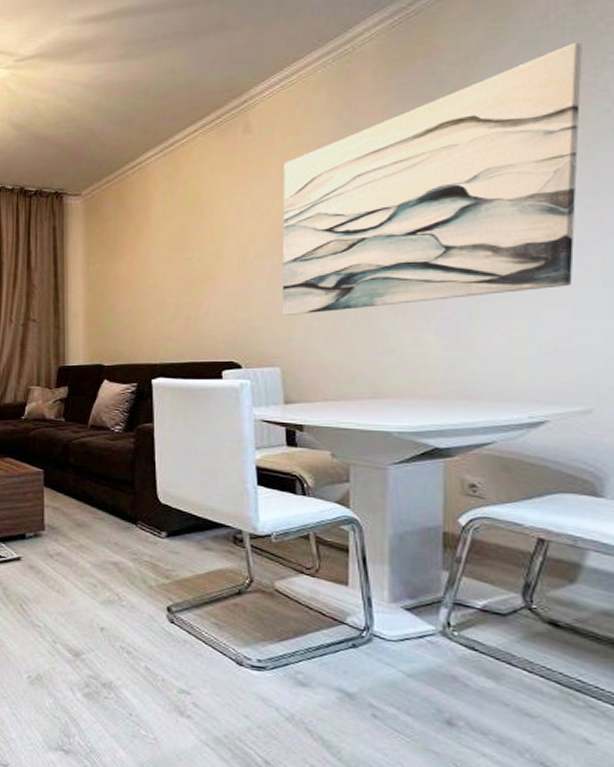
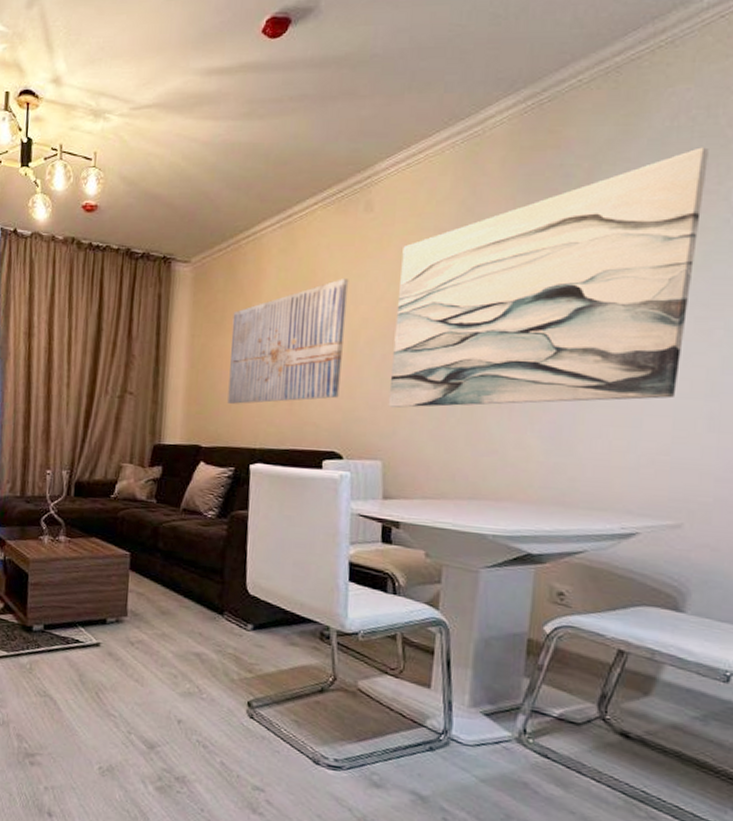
wall art: none [125,198,234,323] -> present [227,278,349,404]

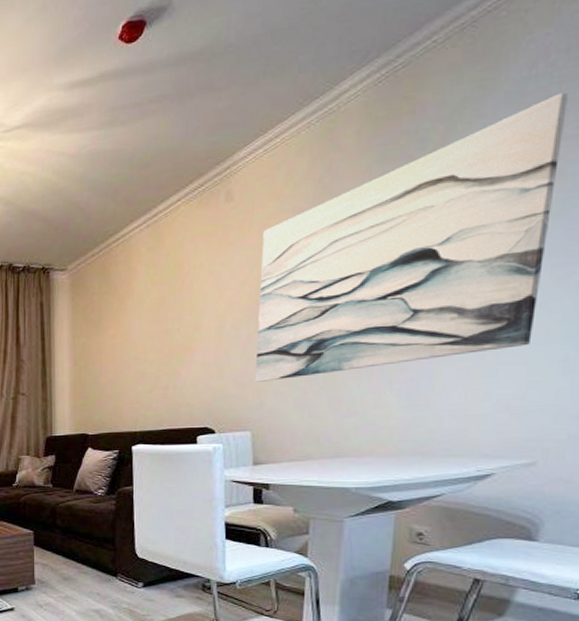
wall art: present [227,278,349,404] -> none [108,268,214,394]

